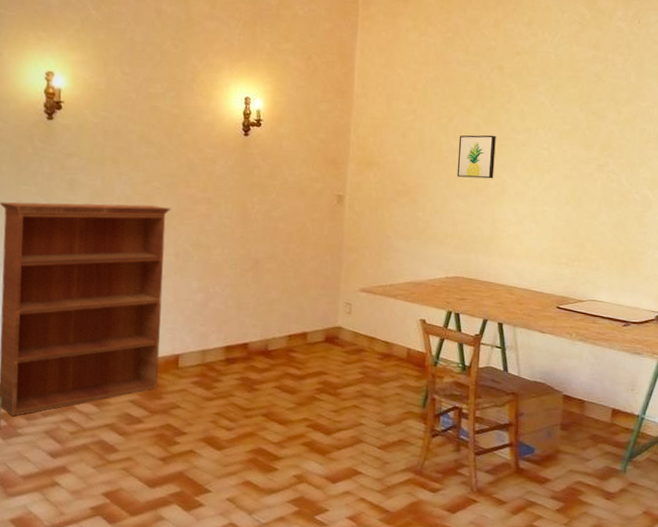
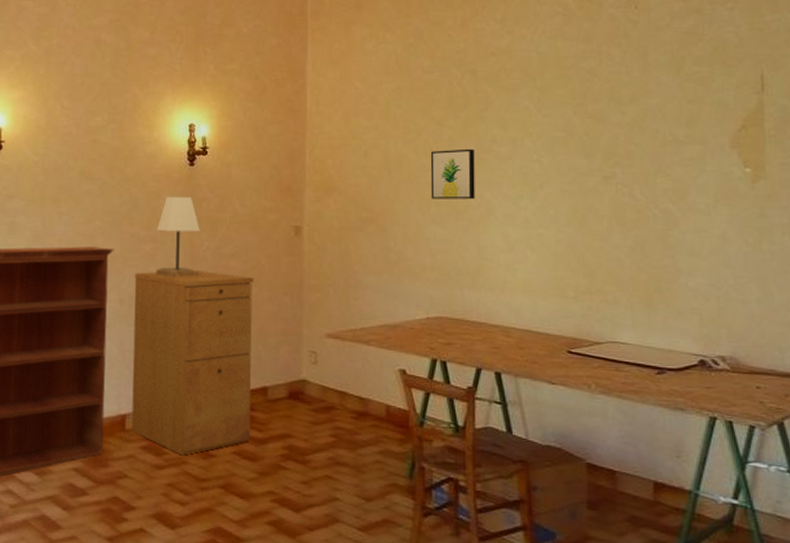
filing cabinet: none [184,230,299,389] -> present [131,271,254,456]
lamp: none [210,162,252,236] -> present [156,196,200,277]

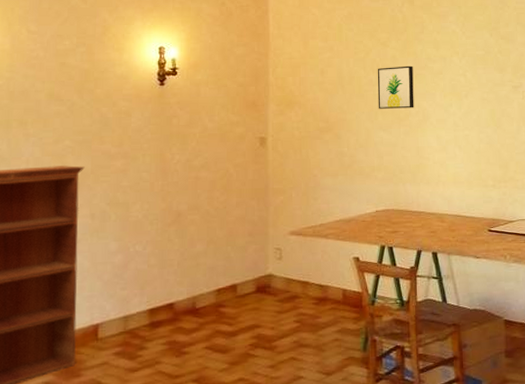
filing cabinet: present [131,271,254,456] -> none [104,182,223,356]
lamp: present [156,196,200,277] -> none [127,114,171,190]

